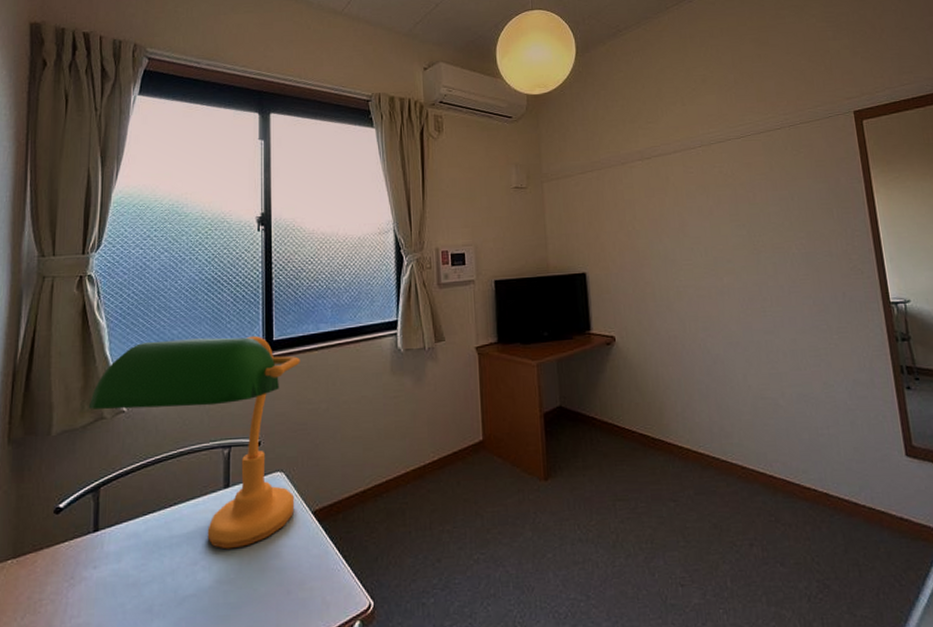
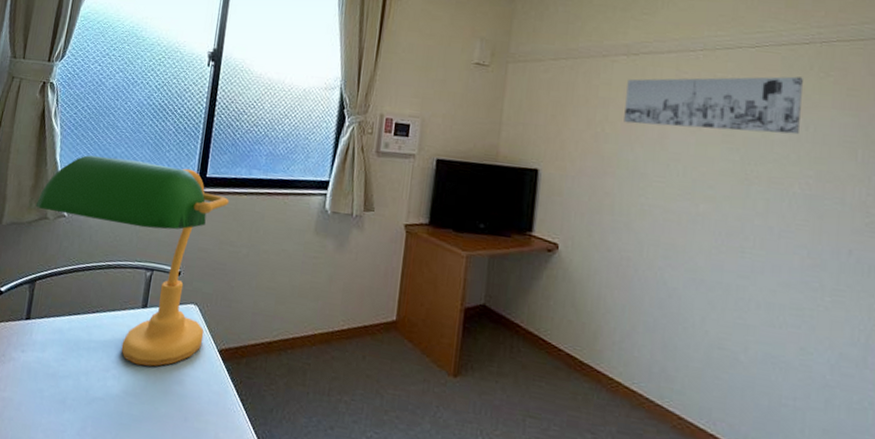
wall art: none [646,157,787,219] -> present [624,76,803,135]

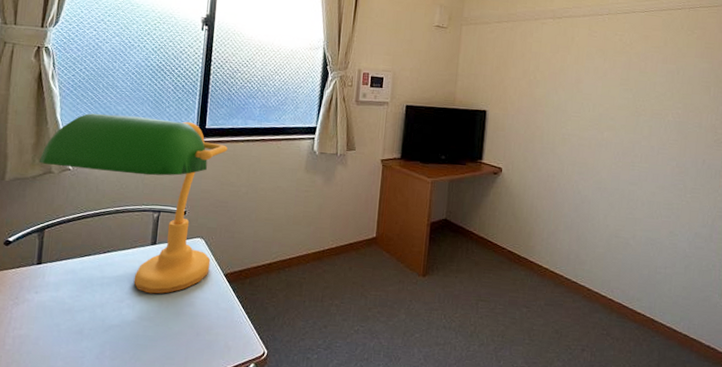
wall art: present [624,76,803,135] -> none [550,34,676,78]

